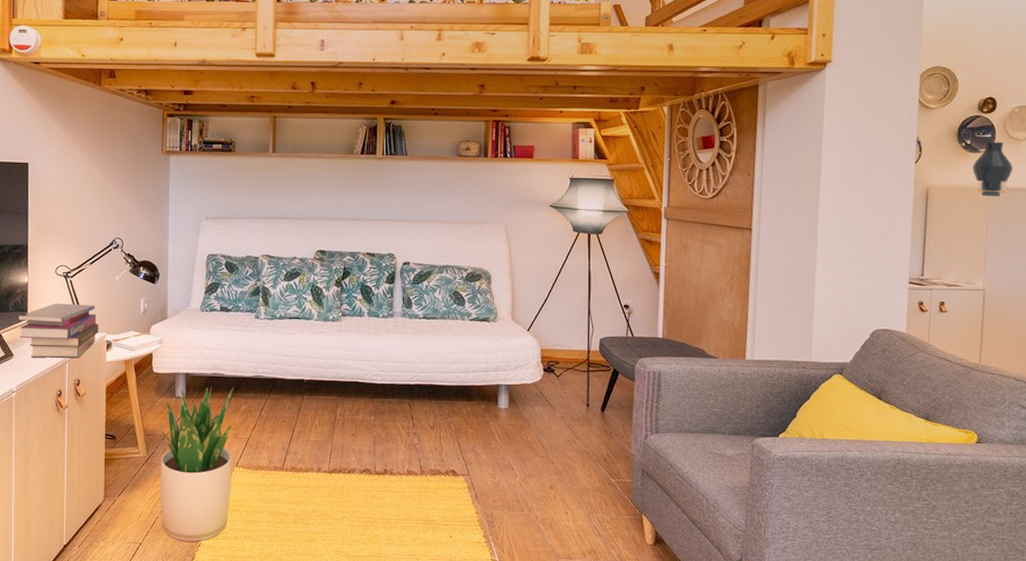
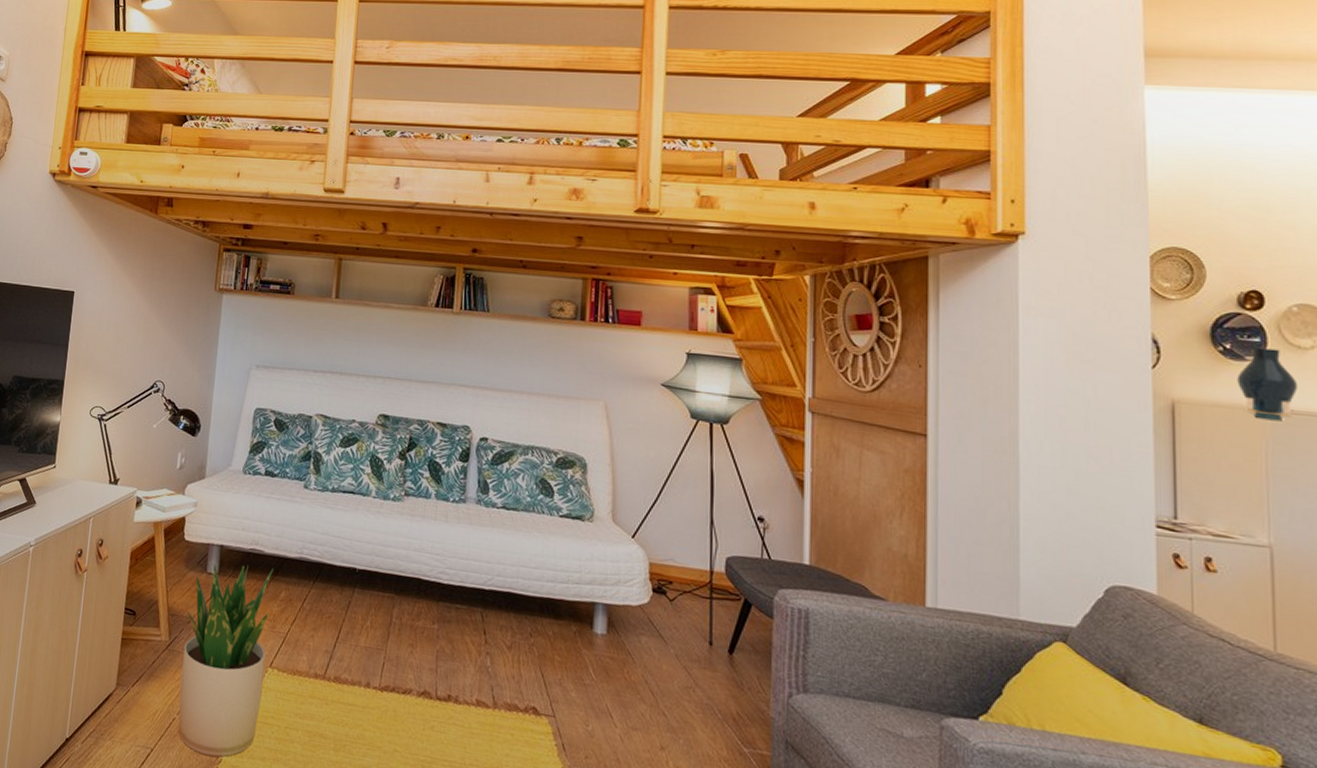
books: present [18,303,99,358] -> none [44,448,130,513]

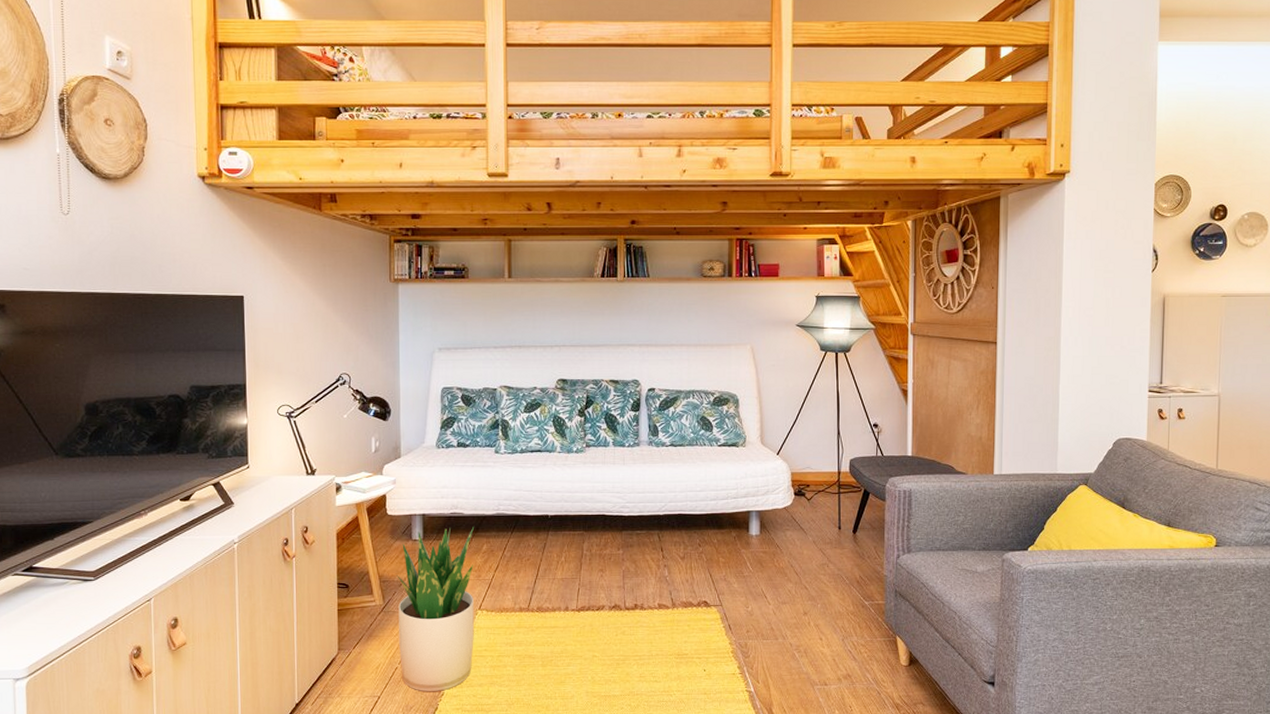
vase: present [1237,347,1299,422] -> none [1206,249,1244,303]

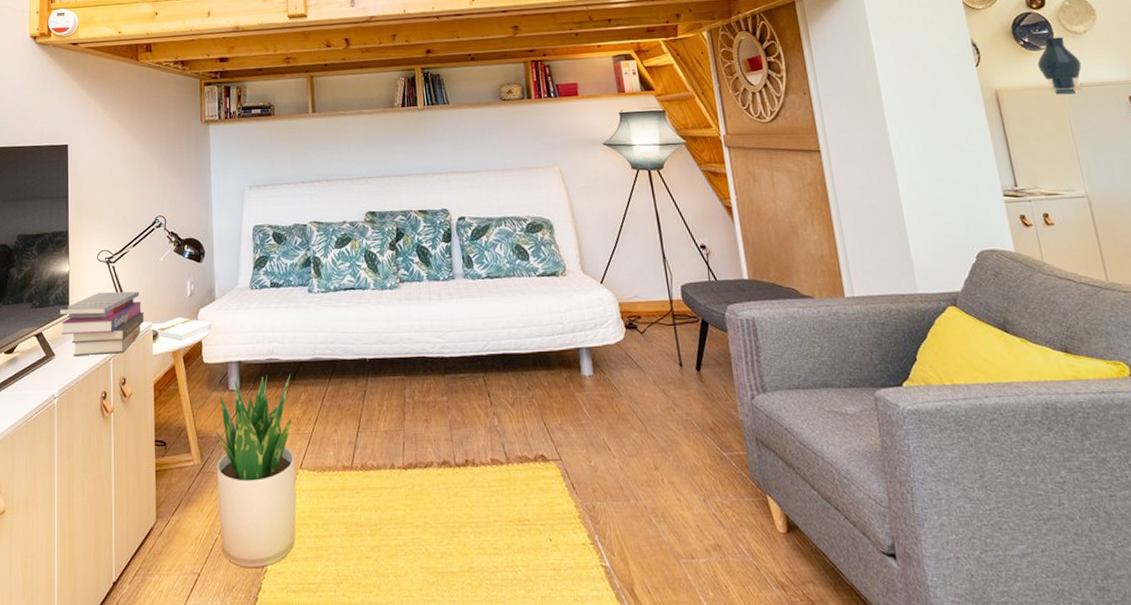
books: none [238,445,327,504] -> present [59,291,144,356]
vase: none [1206,249,1244,303] -> present [1037,37,1082,95]

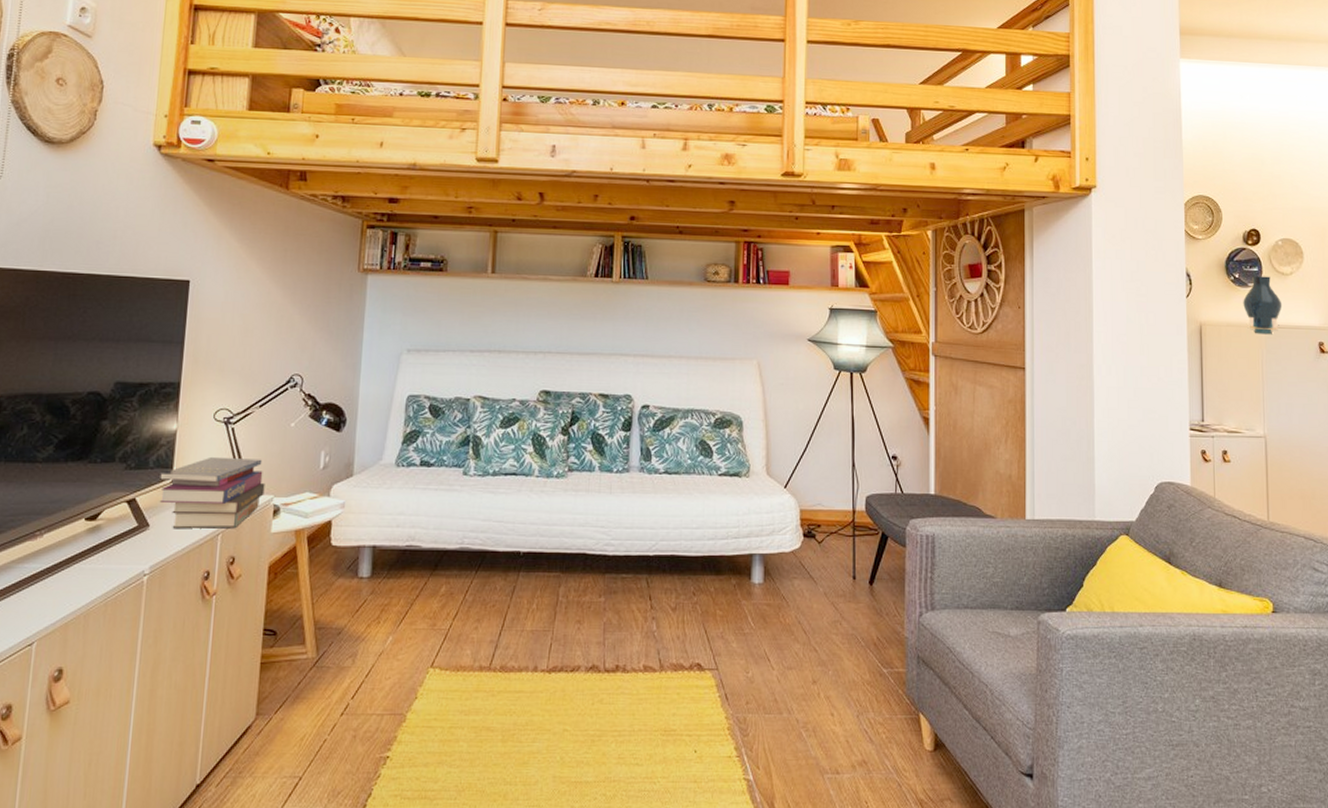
planter: present [214,374,297,568] -> none [330,563,432,773]

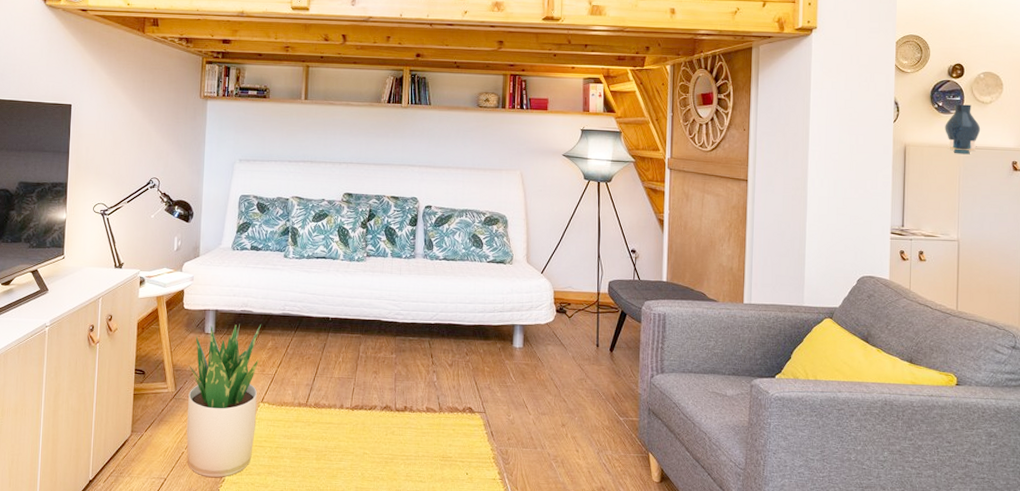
books: present [159,456,265,529] -> none [55,239,133,294]
planter: none [330,563,432,773] -> present [186,323,261,478]

